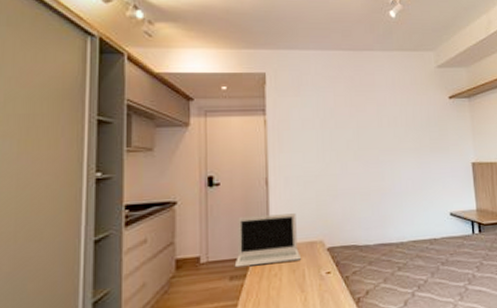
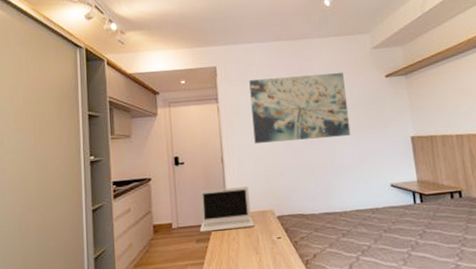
wall art: none [303,90,412,164] -> present [249,73,351,143]

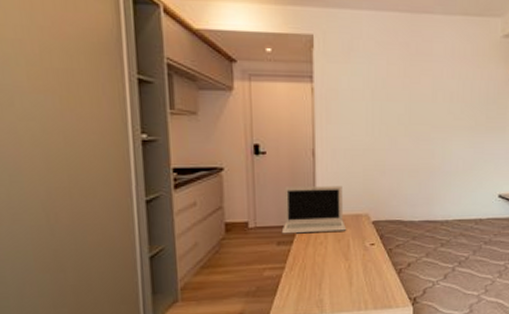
wall art: present [249,73,351,143] -> none [354,57,467,137]

